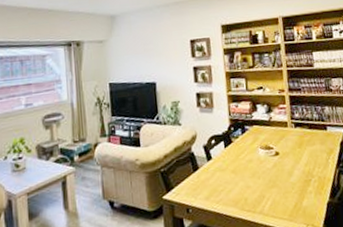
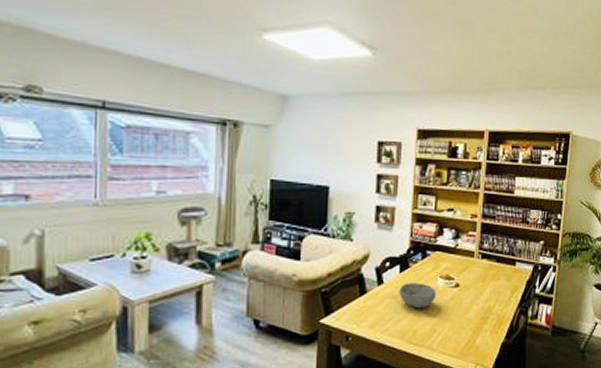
bowl: none [226,155,260,179] -> present [399,282,436,309]

